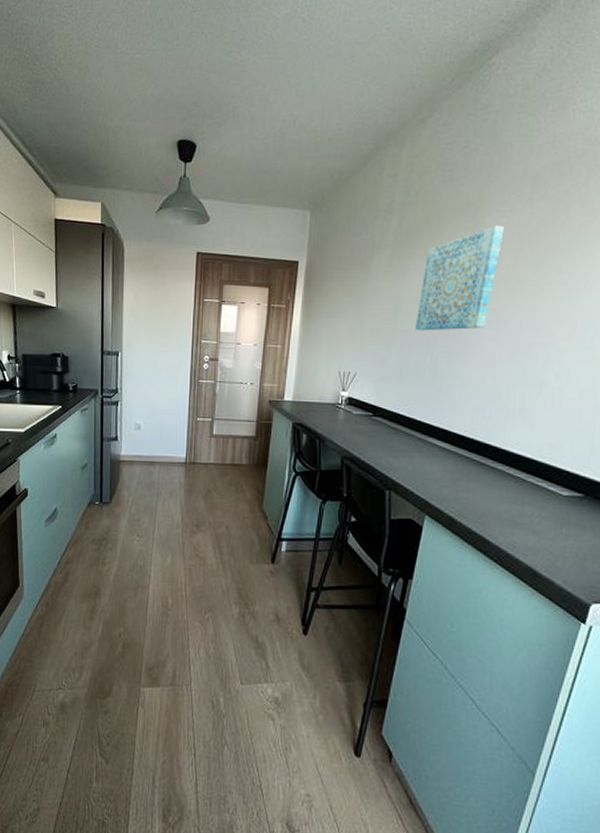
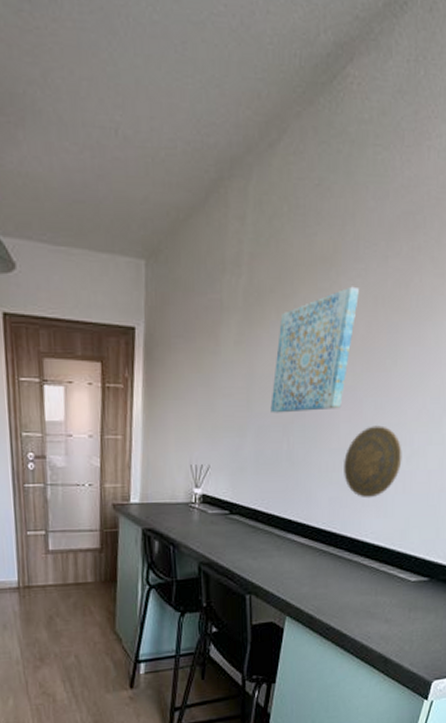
decorative plate: none [488,344,551,411] -> present [344,425,402,499]

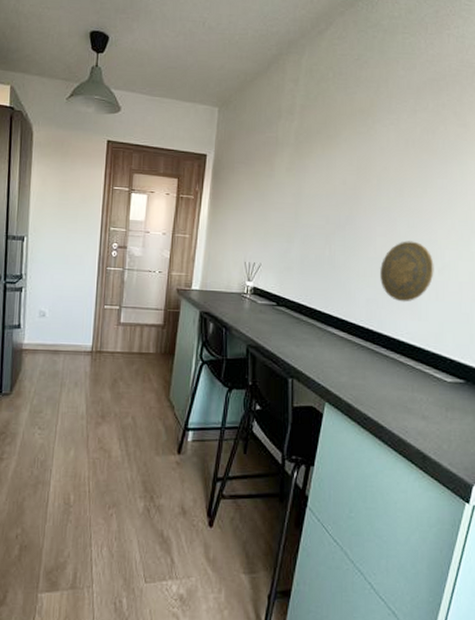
wall art: present [270,286,360,413] -> none [315,131,393,226]

